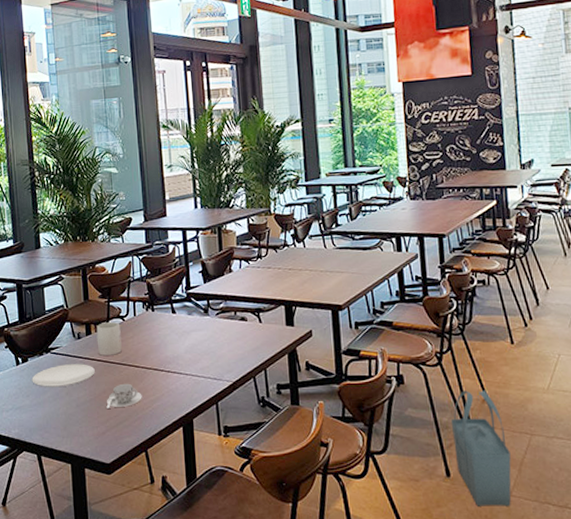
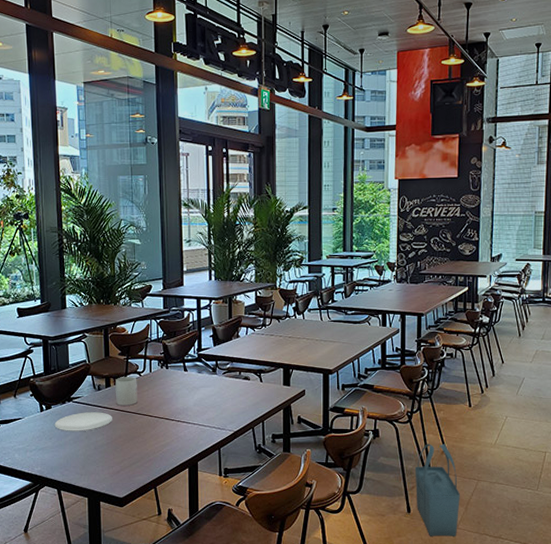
teacup: present [106,383,142,408] -> none [121,430,154,451]

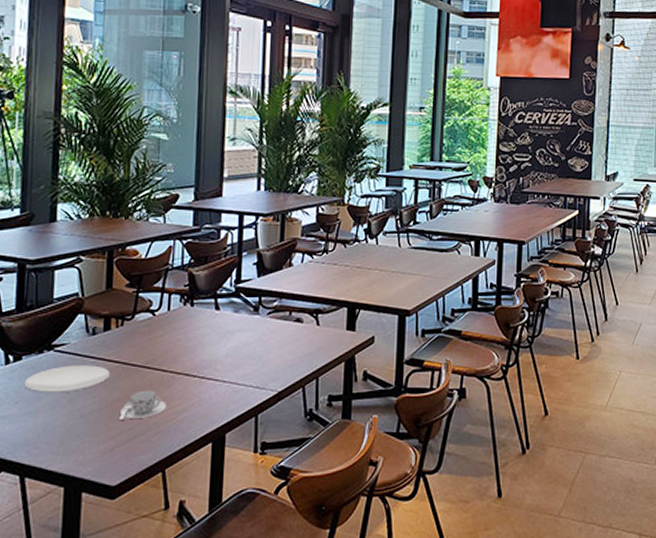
mug: present [115,377,138,406] -> none [116,317,150,356]
teacup: none [121,430,154,451] -> present [119,390,167,420]
shopping bag: present [414,444,460,536] -> none [508,406,563,528]

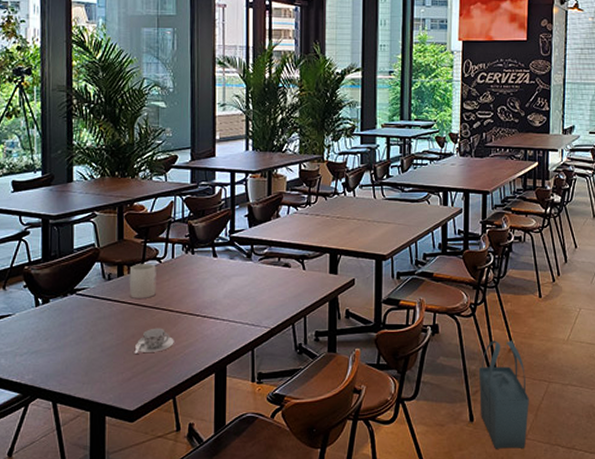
plate: present [24,365,110,394] -> none [52,306,124,331]
mug: none [116,317,150,356] -> present [129,264,157,298]
shopping bag: none [508,406,563,528] -> present [478,340,529,449]

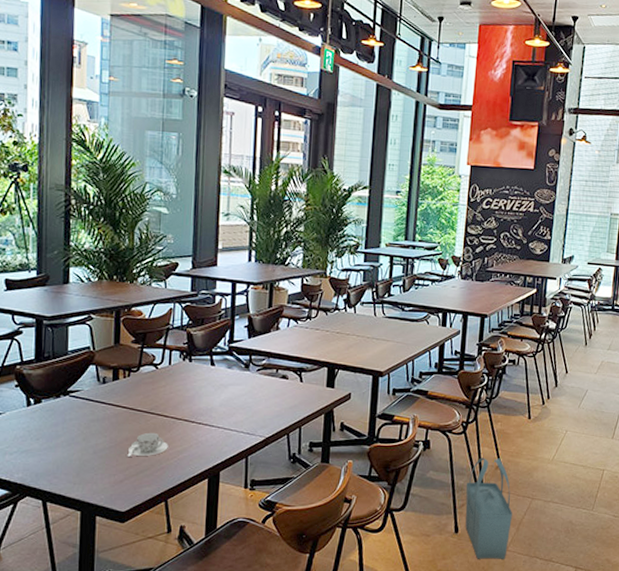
mug: present [129,264,157,298] -> none [124,369,153,403]

